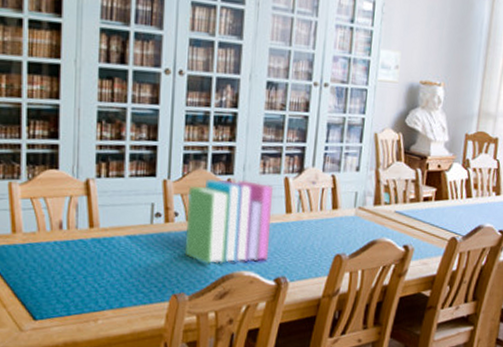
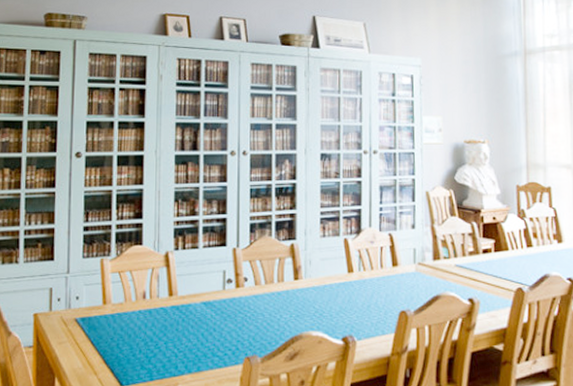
books: present [184,179,274,264] -> none [255,243,335,326]

